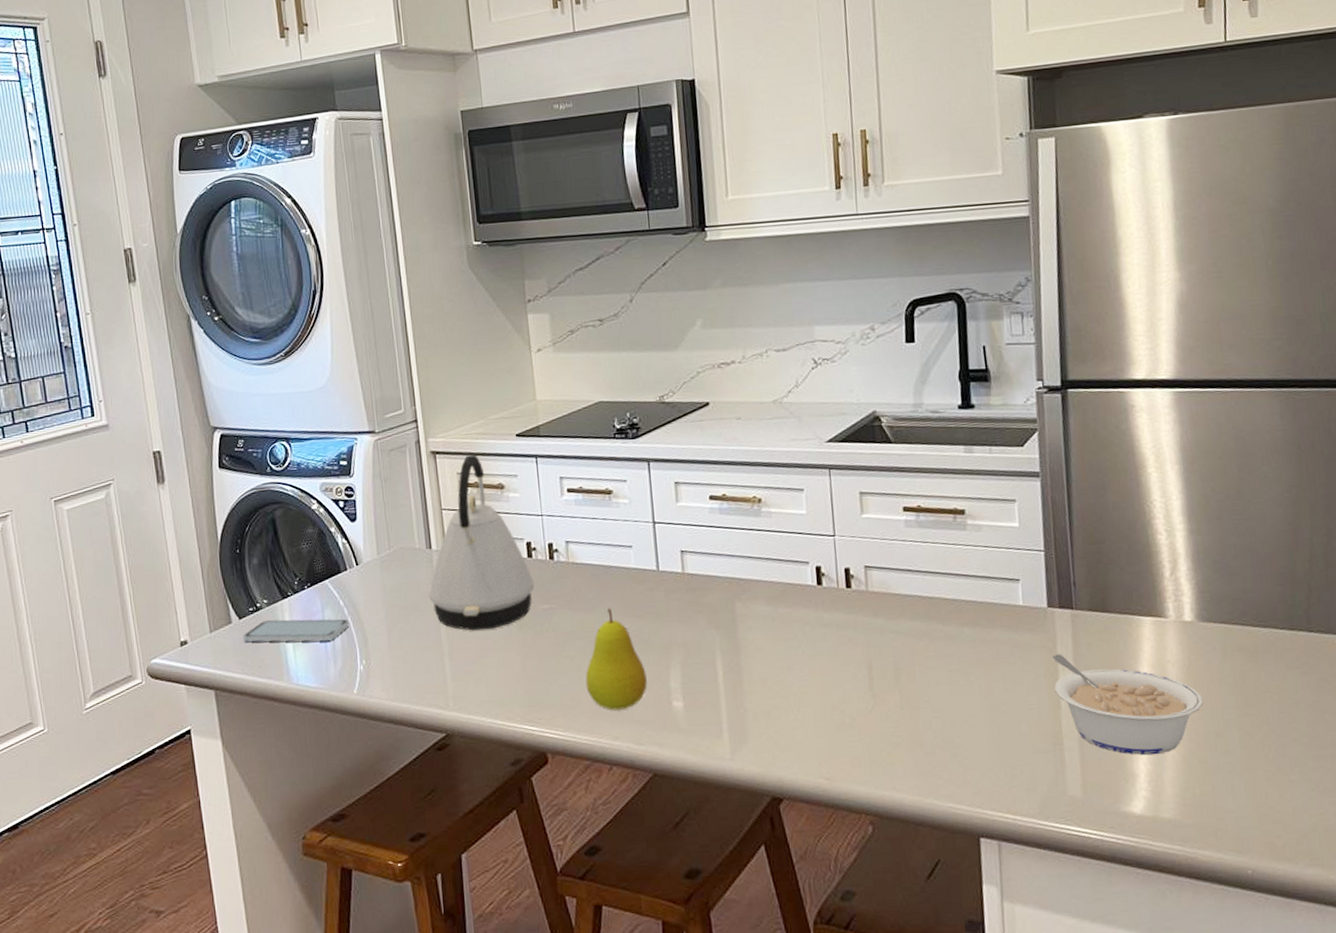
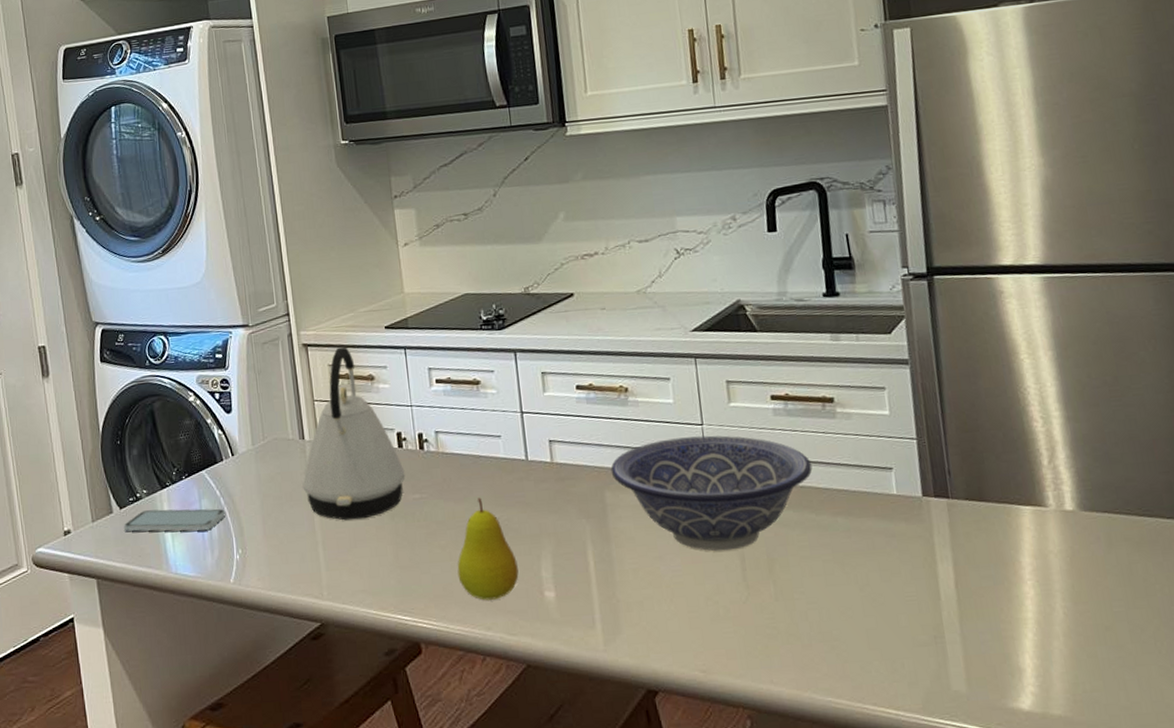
decorative bowl: none [742,546,942,661] -> present [610,435,813,551]
legume: present [1052,654,1203,756] -> none [929,544,1089,649]

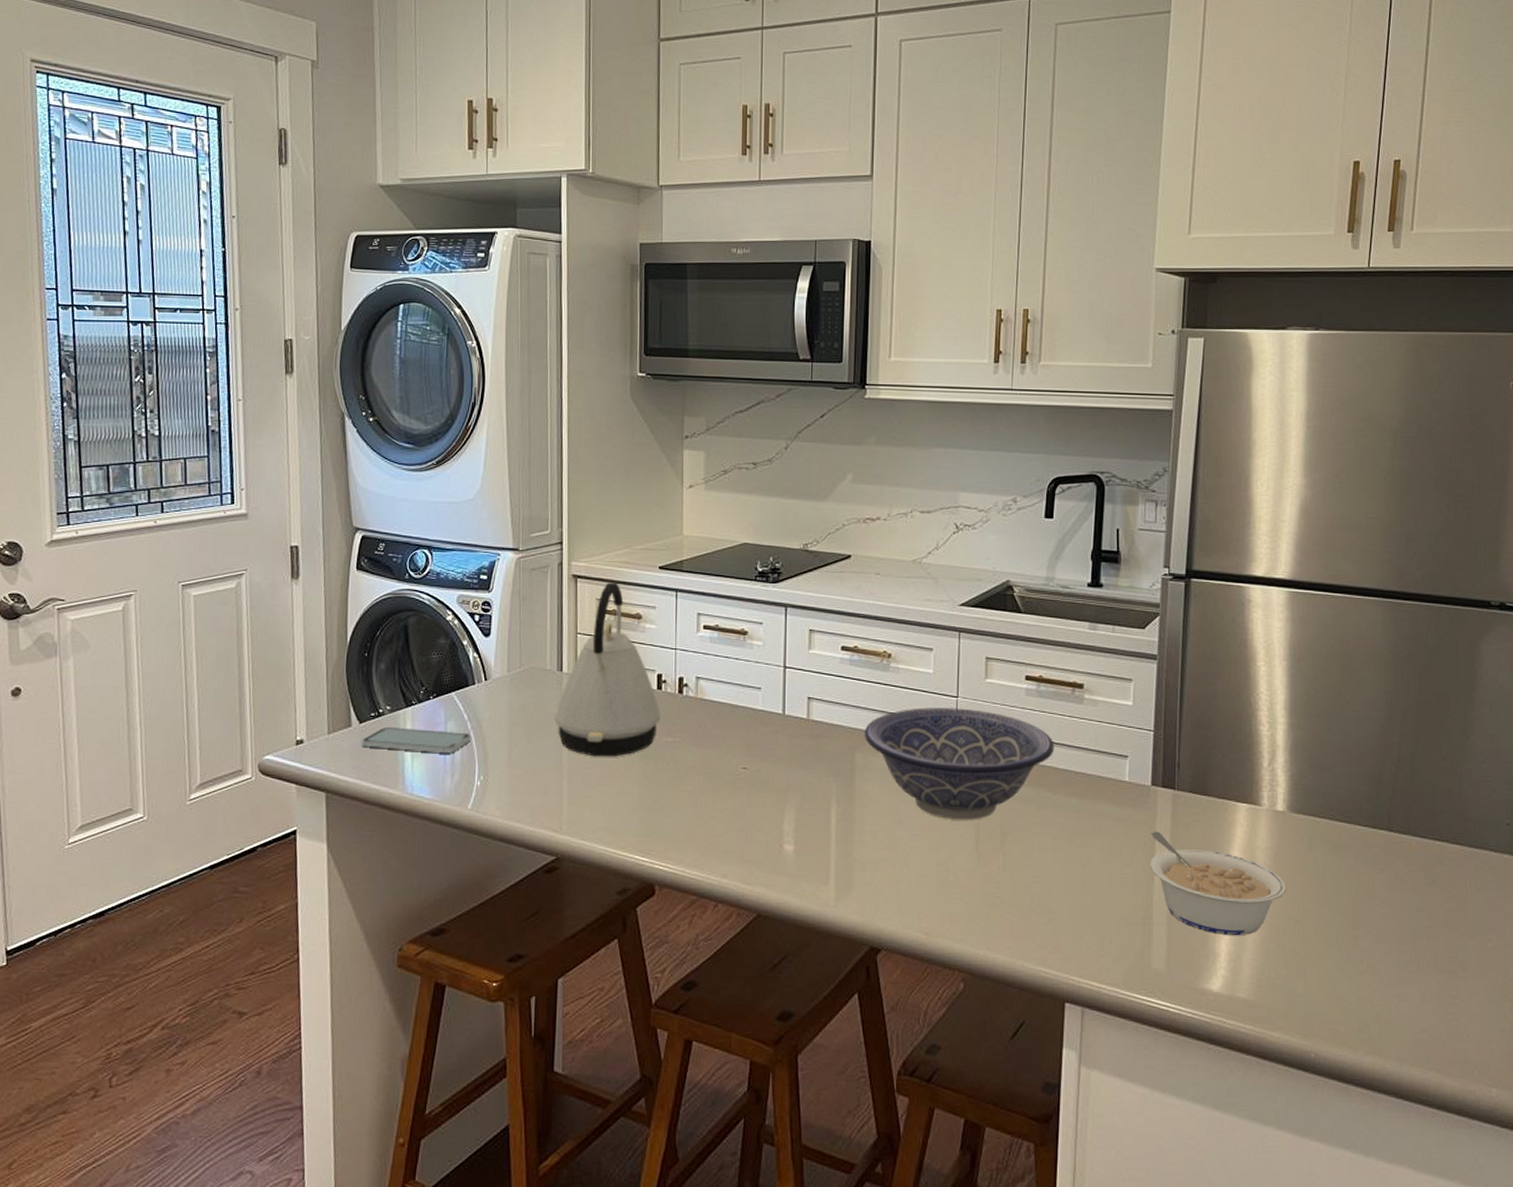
fruit: present [457,497,519,600] -> none [701,747,761,848]
legume: none [929,544,1089,649] -> present [1150,831,1286,936]

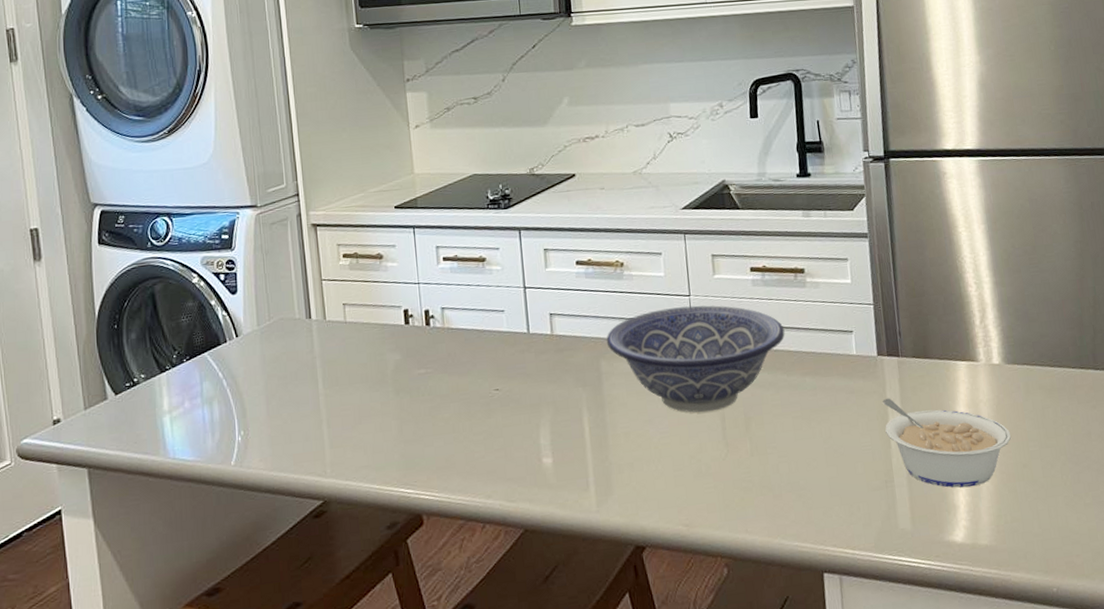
smartphone: present [361,727,472,754] -> none [118,391,229,418]
kettle: present [554,582,661,757] -> none [308,226,411,398]

